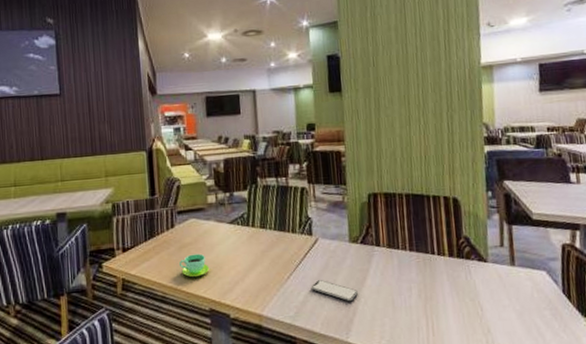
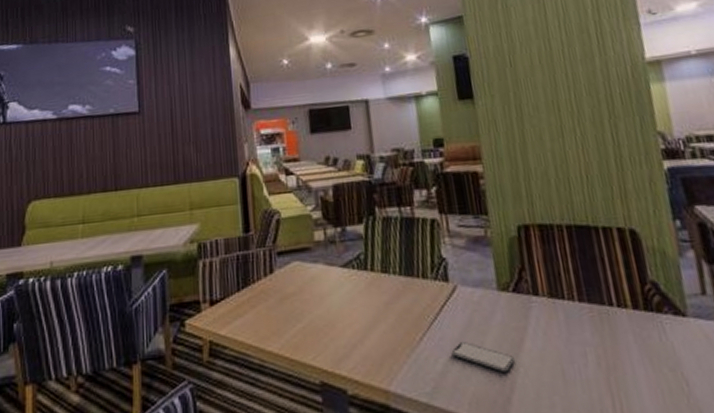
cup: present [180,253,210,278] -> none [281,307,319,339]

